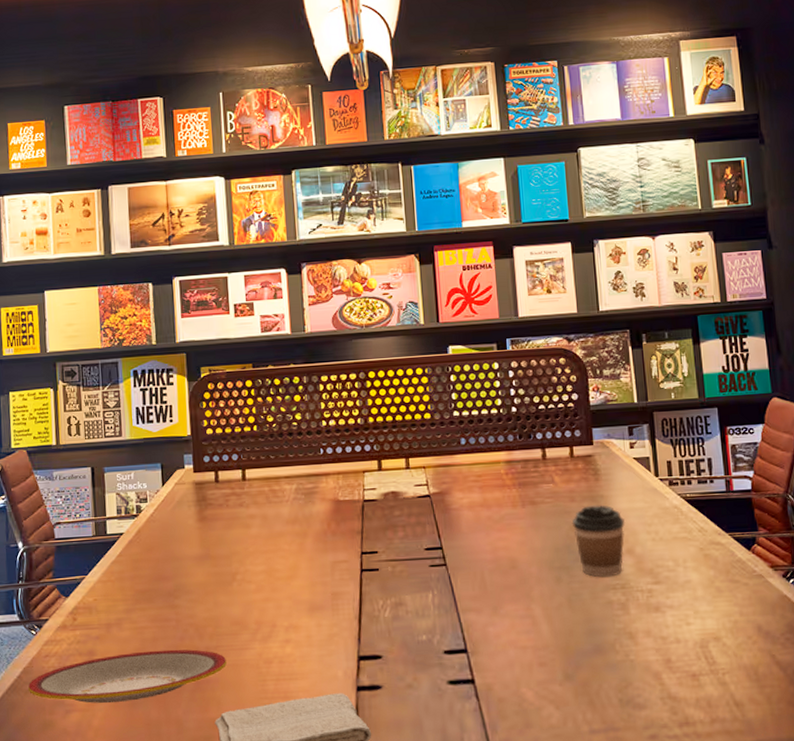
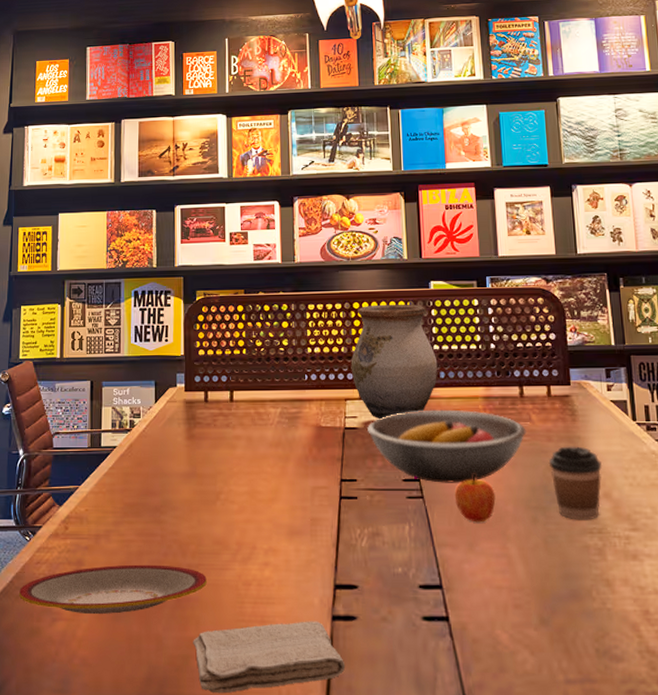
vase: none [368,370,459,489] -> present [350,304,438,419]
fruit bowl: none [387,475,549,550] -> present [367,409,526,483]
apple: none [478,539,519,586] -> present [454,474,496,523]

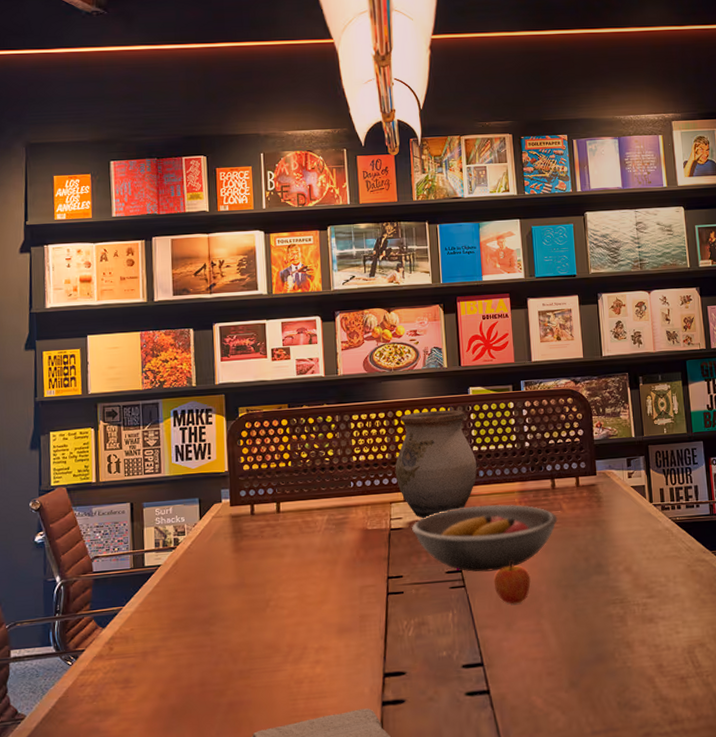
plate: present [18,564,207,614] -> none [62,673,259,729]
coffee cup: present [548,446,603,520] -> none [577,528,624,594]

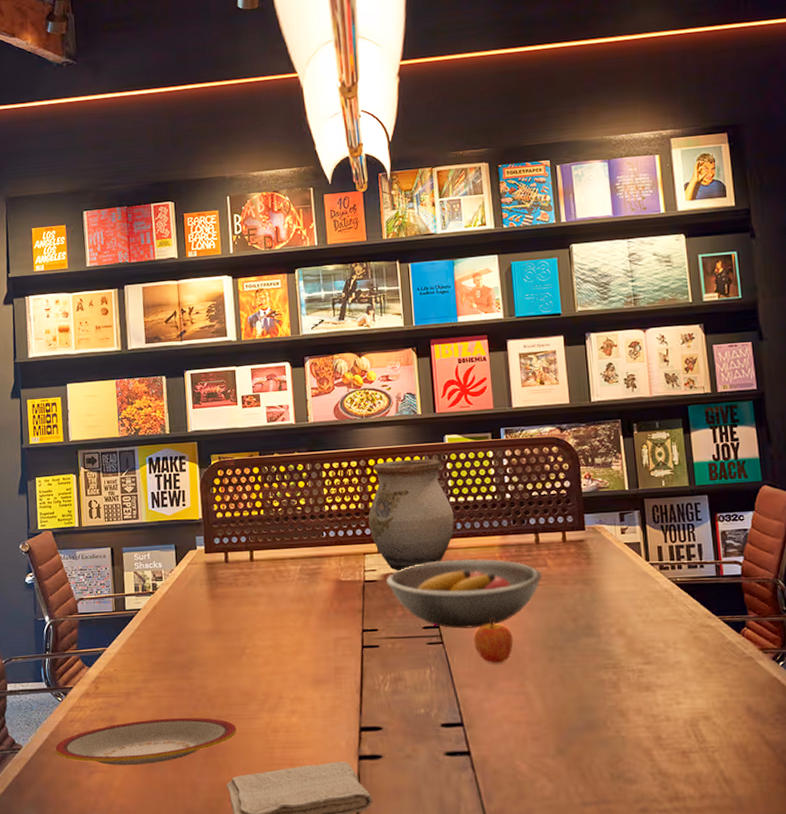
plate: none [62,673,259,729] -> present [55,717,237,765]

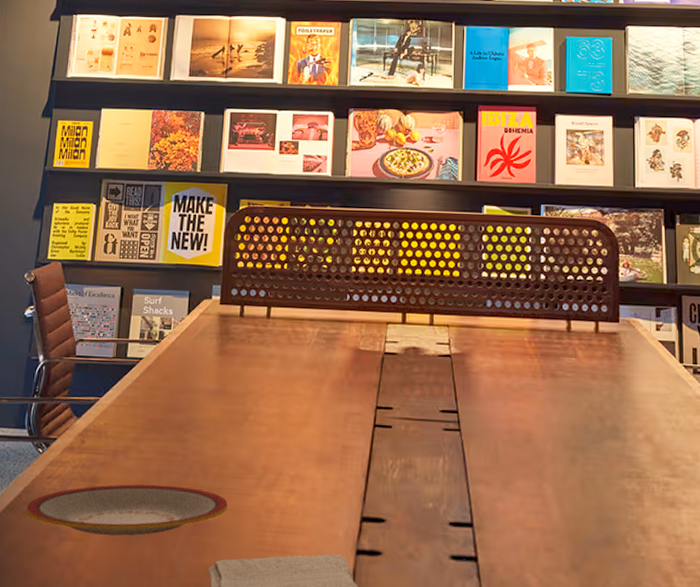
vase: present [368,458,455,571] -> none [395,226,485,345]
fruit bowl: present [387,558,542,629] -> none [408,339,571,418]
apple: present [473,619,513,664] -> none [492,409,535,460]

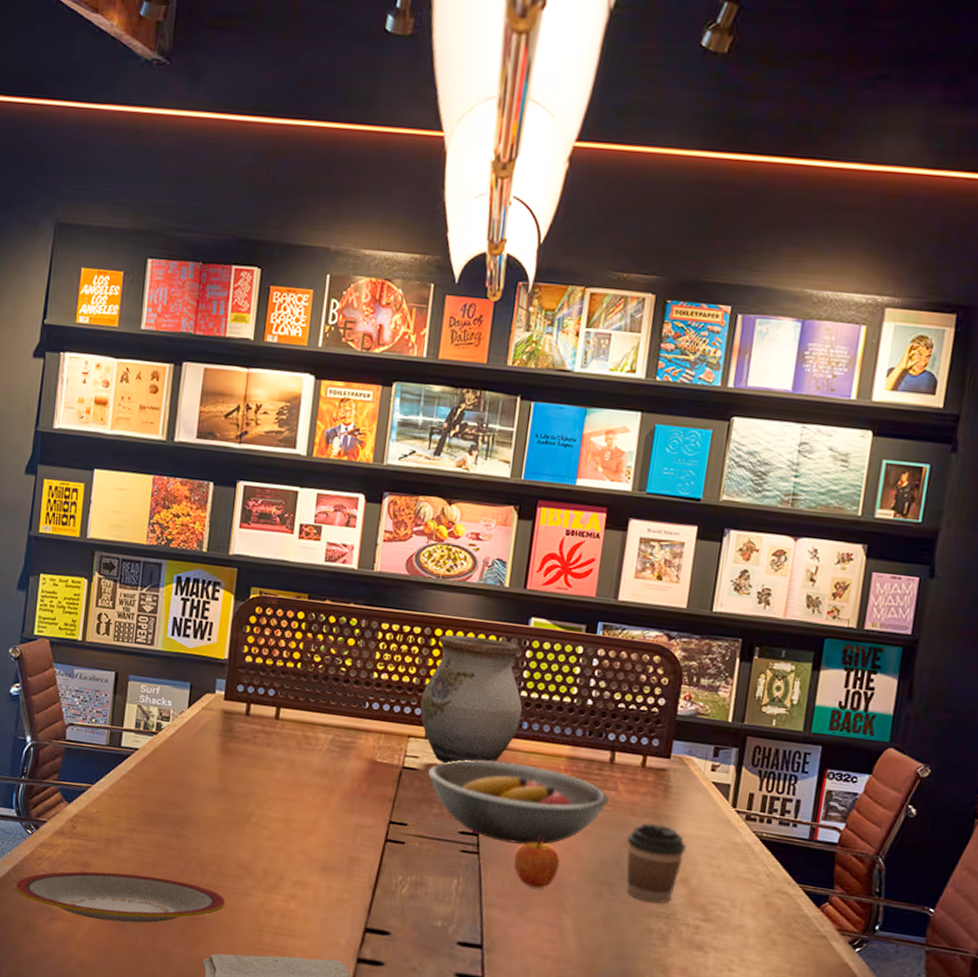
vase: none [395,226,485,345] -> present [420,634,523,763]
fruit bowl: none [408,339,571,418] -> present [428,759,609,845]
apple: none [492,409,535,460] -> present [514,837,560,889]
coffee cup: none [591,385,646,464] -> present [626,823,687,904]

